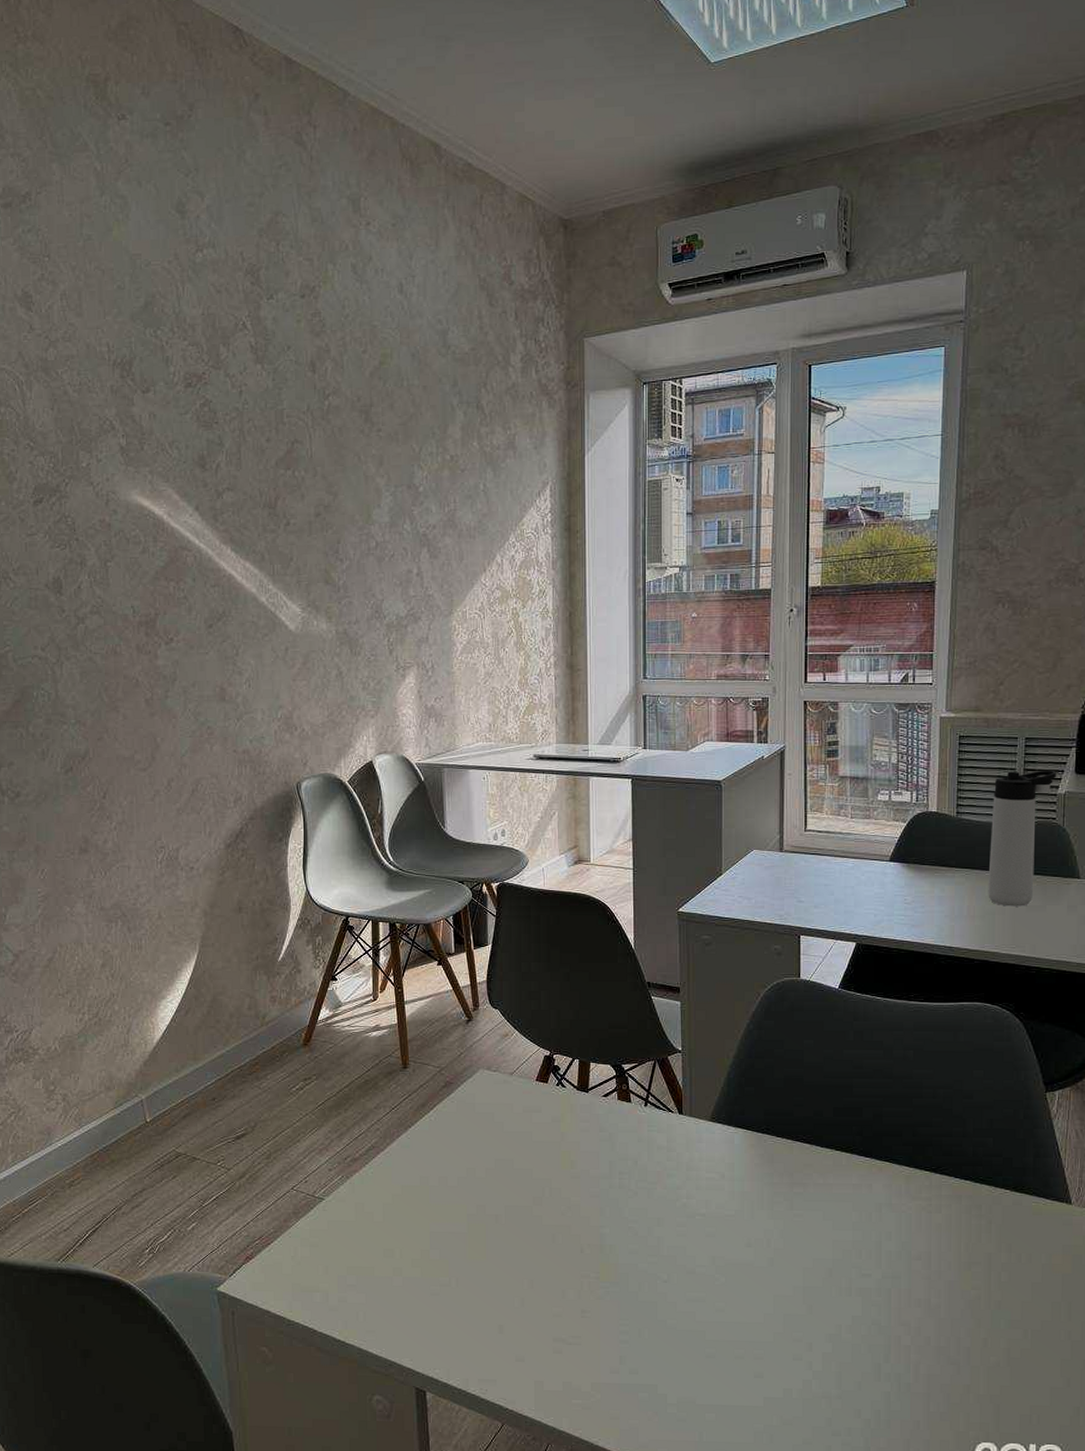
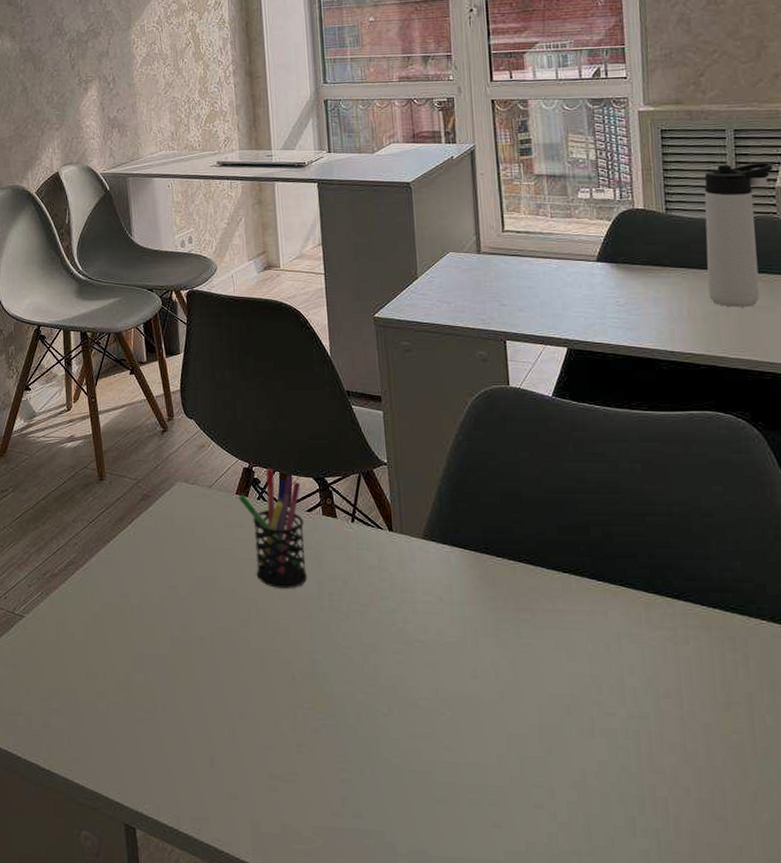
pen holder: none [538,1056,600,1168] -> present [238,468,308,588]

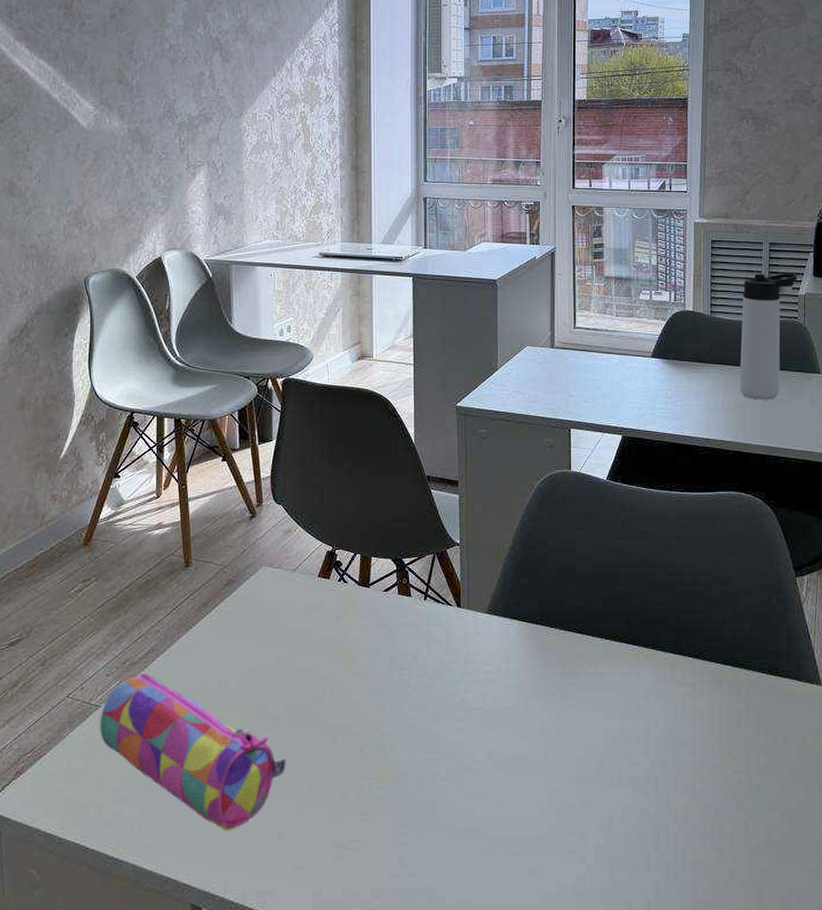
pencil case: none [24,585,214,752] -> present [100,672,286,831]
pen holder: present [238,468,308,588] -> none [320,551,381,665]

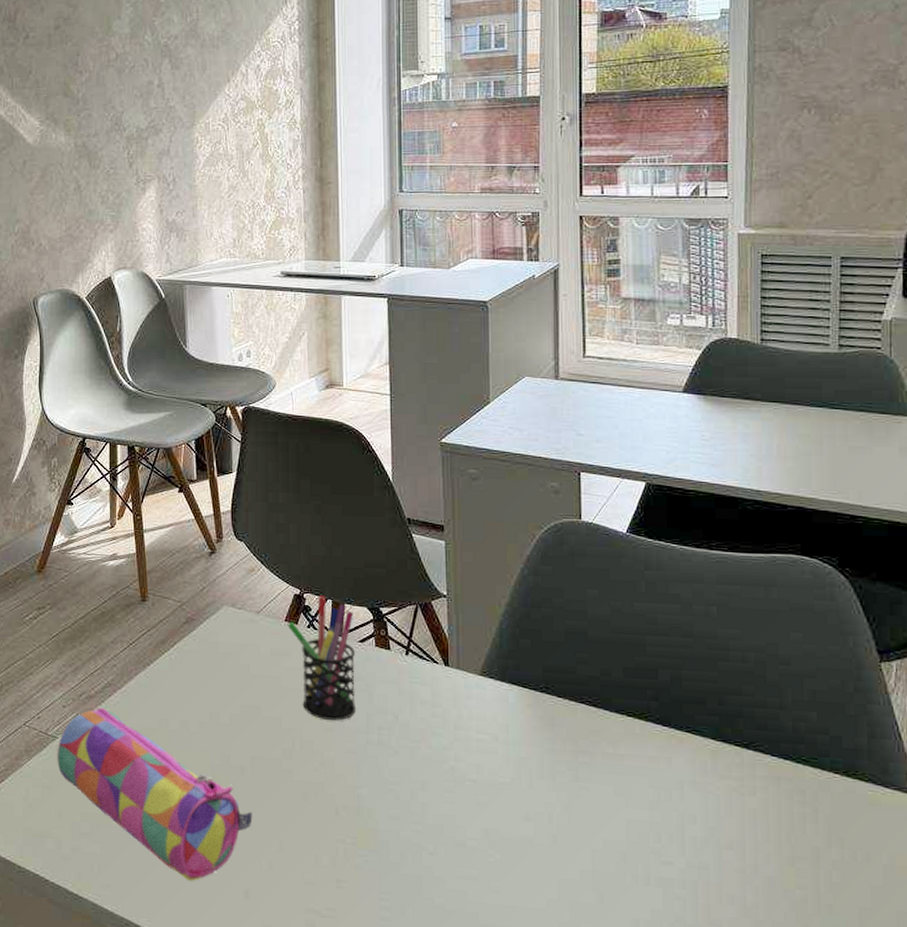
pen holder: none [320,551,381,665] -> present [287,595,357,721]
thermos bottle: present [740,272,798,400] -> none [801,293,881,447]

